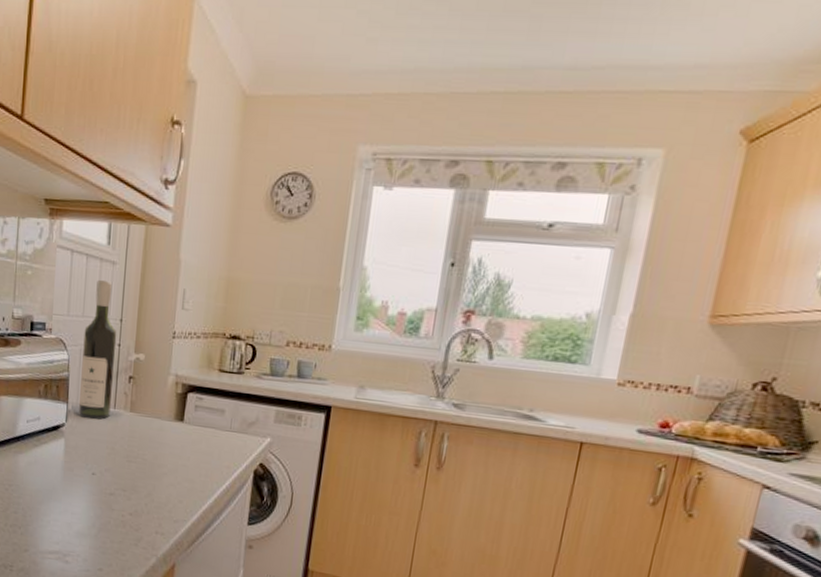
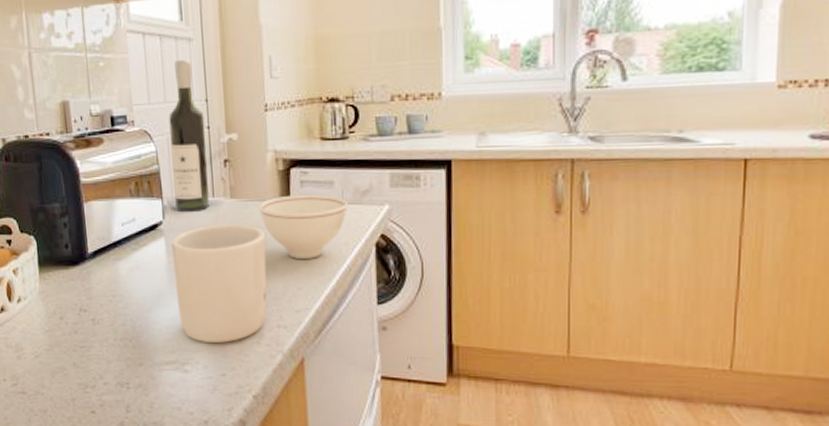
mug: none [67,433,157,541] -> present [170,224,267,343]
bowl: none [154,416,236,477] -> present [258,194,349,259]

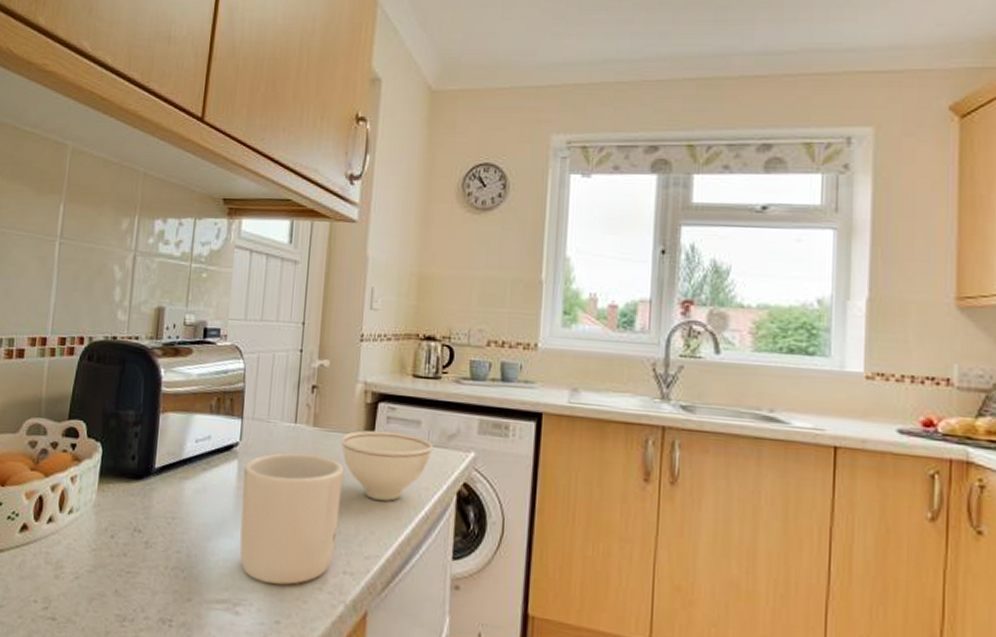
bottle: present [168,60,209,212] -> none [254,281,299,436]

